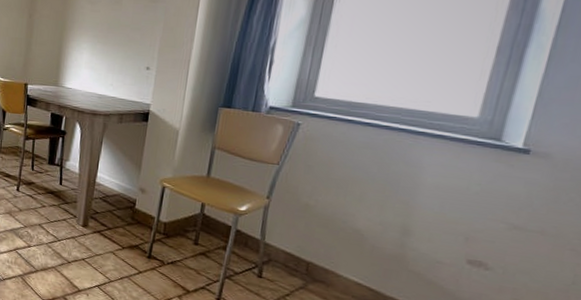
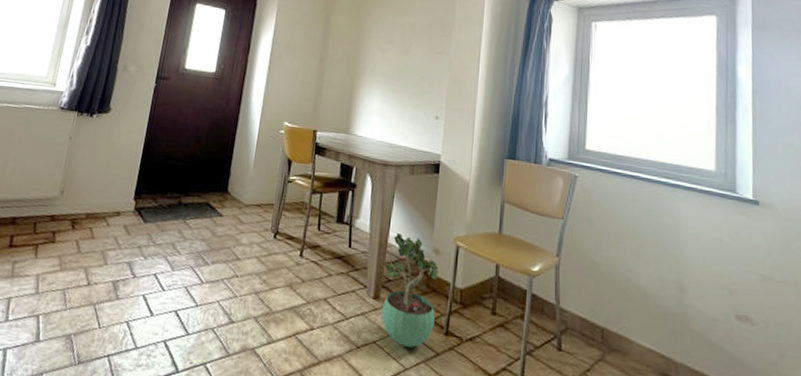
potted plant: none [90,173,144,266] -> present [382,232,438,348]

